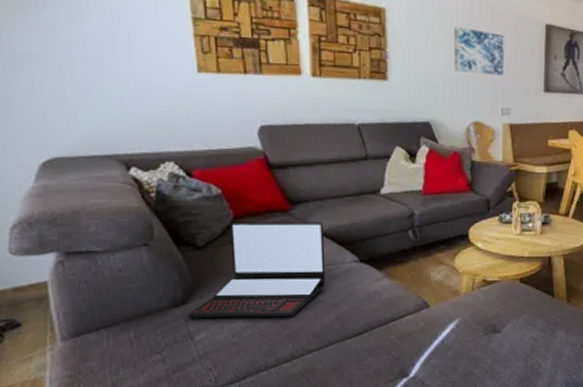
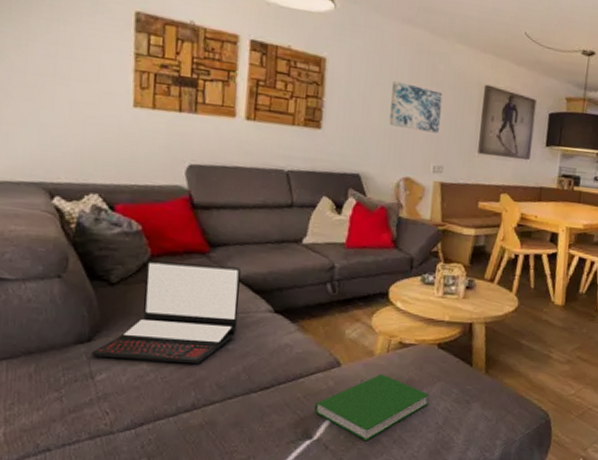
hardcover book: none [408,311,516,374] -> present [314,374,429,441]

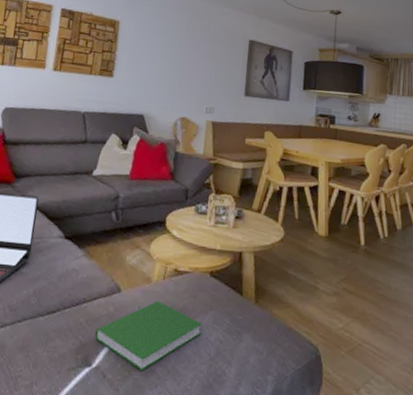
wall art: present [389,81,443,133] -> none [169,38,214,80]

